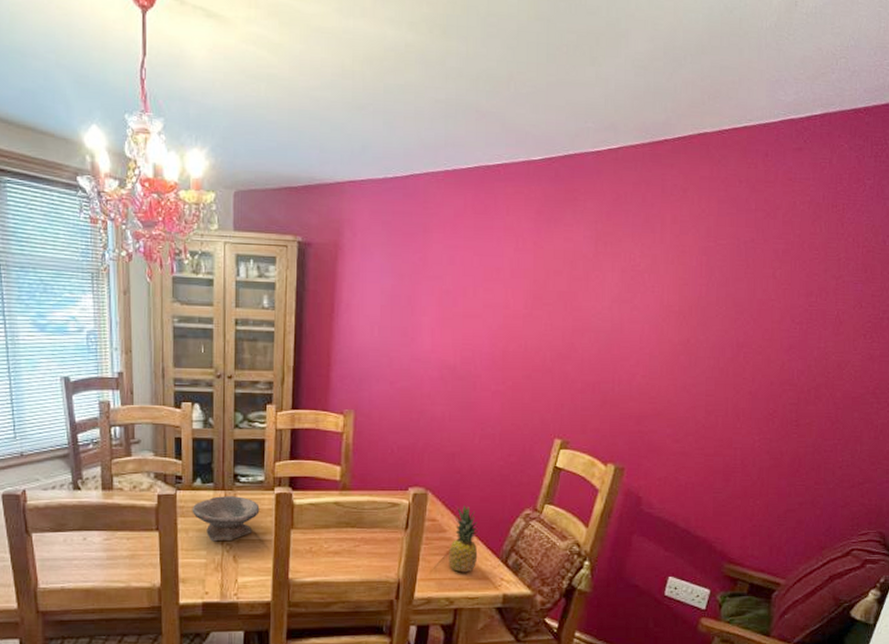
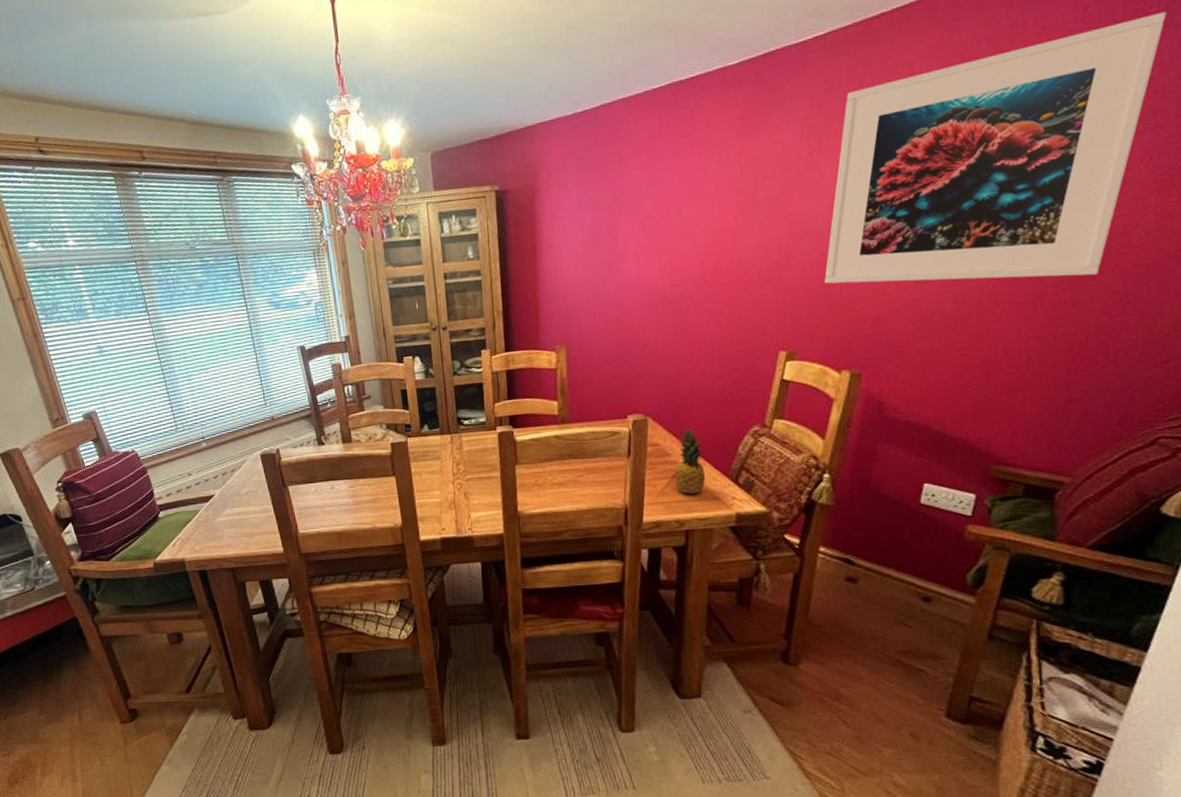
bowl: present [192,496,260,542] -> none [422,438,485,482]
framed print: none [599,184,879,402] -> present [824,11,1166,284]

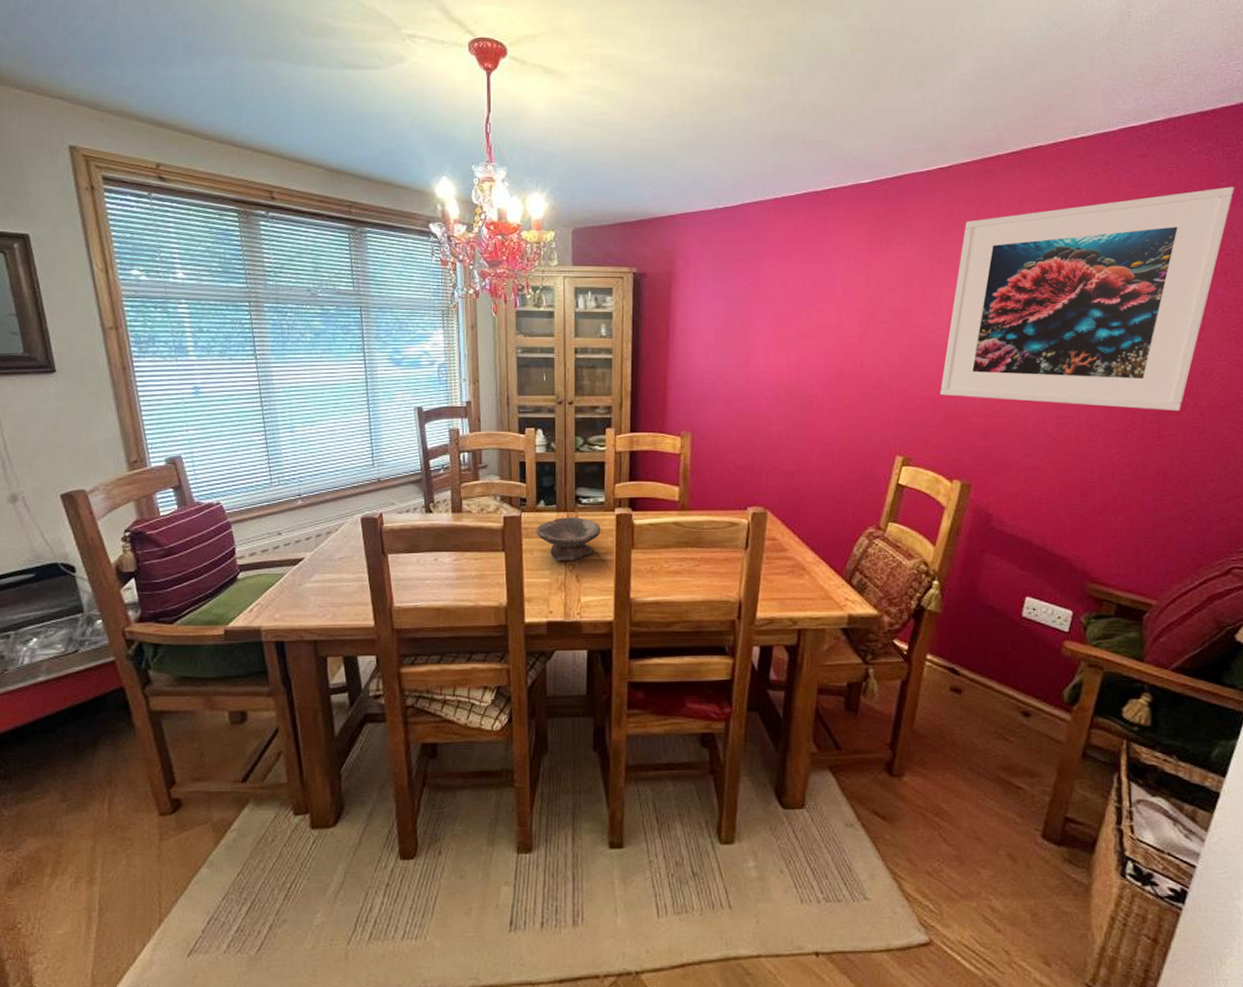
bowl: none [422,438,485,482] -> present [536,517,601,562]
fruit: present [674,428,706,495] -> none [790,524,821,593]

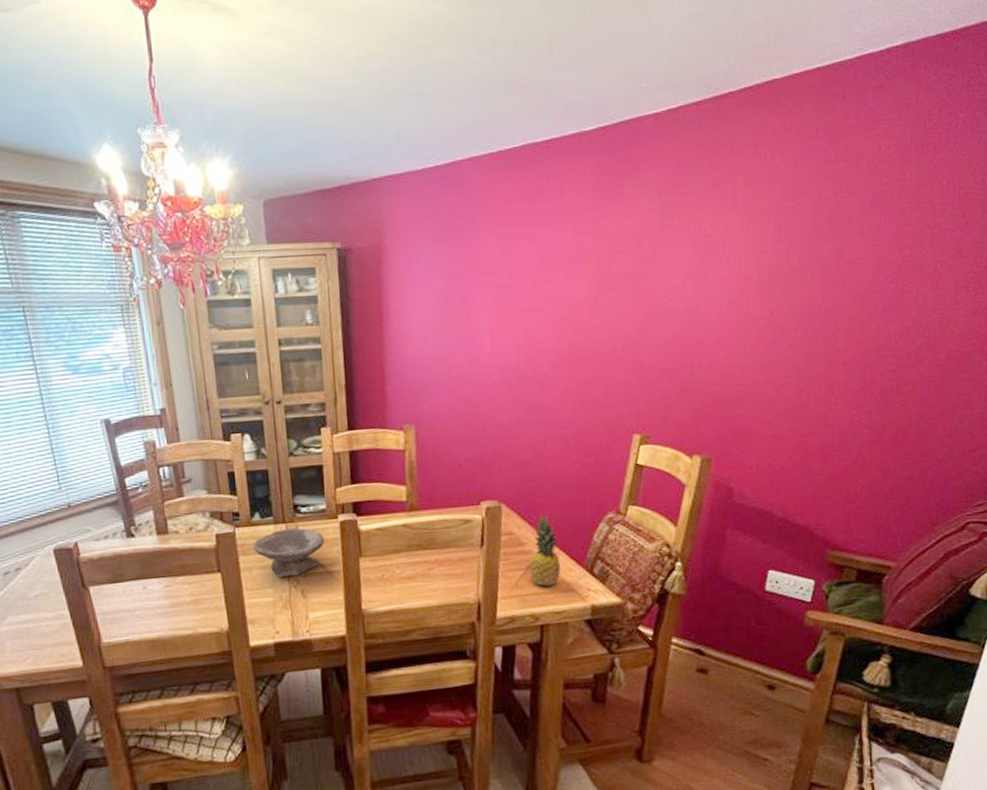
fruit: none [790,524,821,593] -> present [529,515,561,587]
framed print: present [940,186,1234,412] -> none [676,117,973,366]

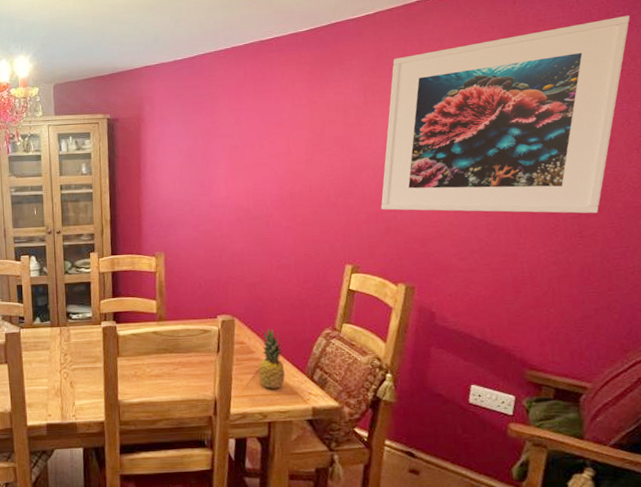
bowl: present [253,528,325,578] -> none [33,331,90,371]
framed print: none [676,117,973,366] -> present [381,15,630,214]

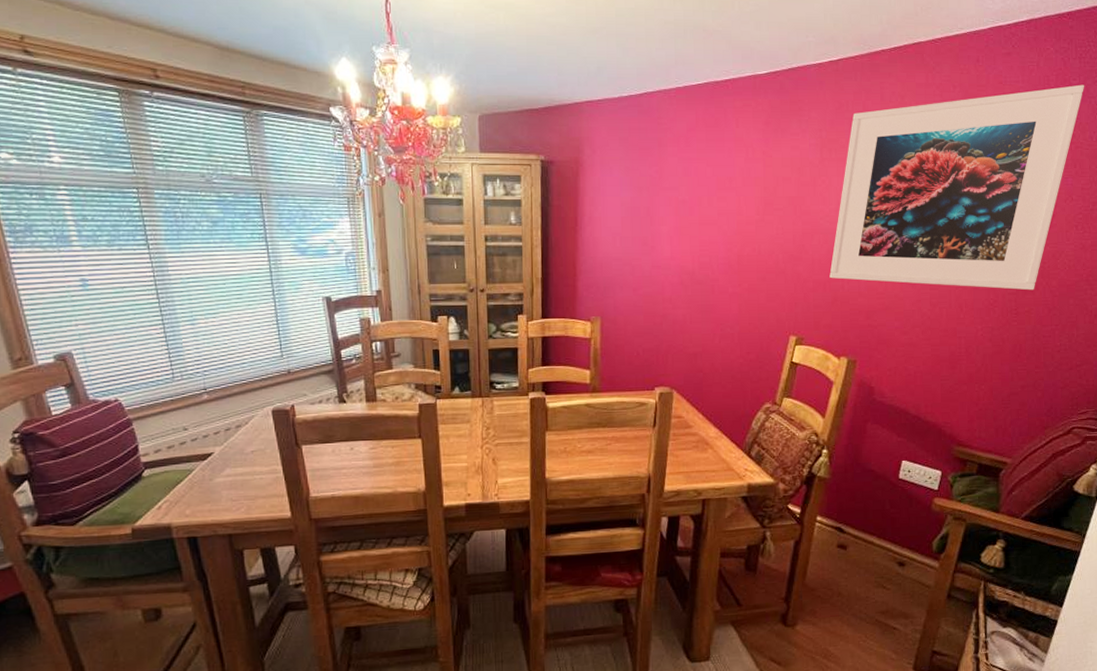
fruit: present [258,328,285,389] -> none [695,402,723,465]

